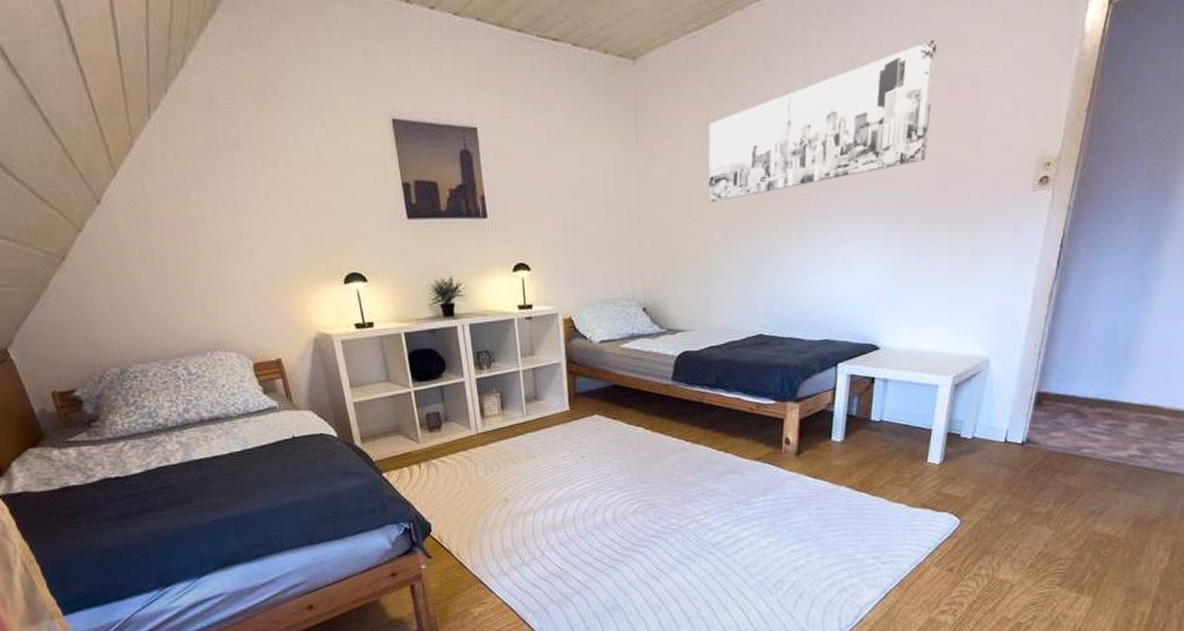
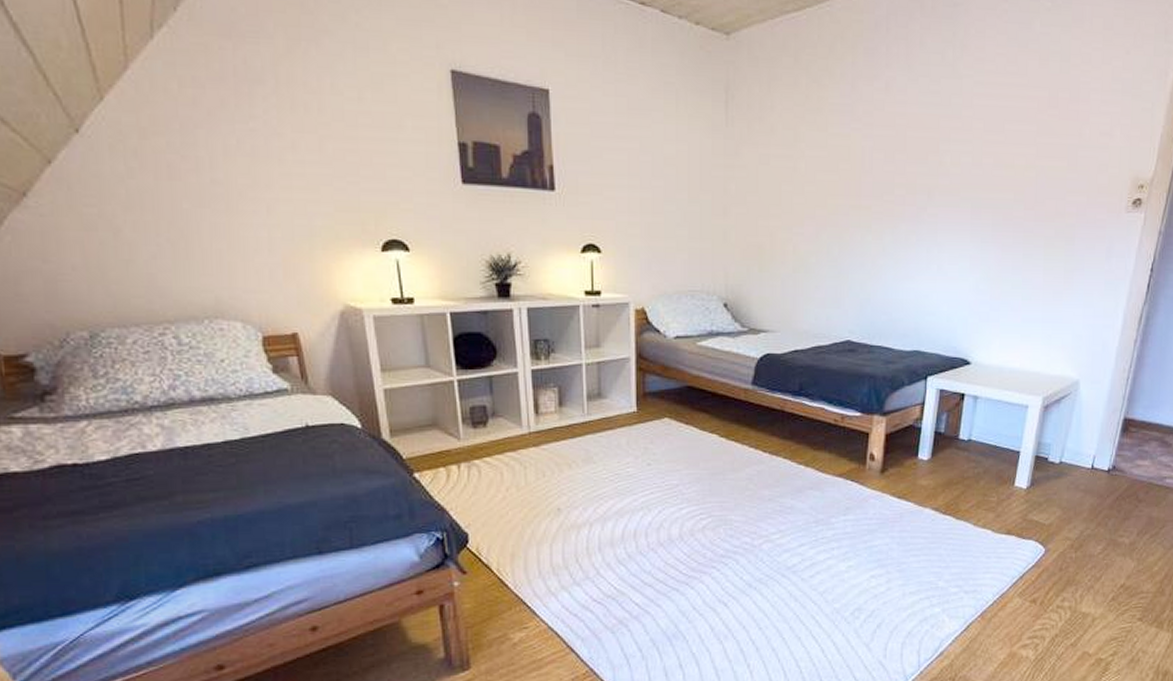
wall art: present [708,39,937,203] -> none [800,49,1039,196]

